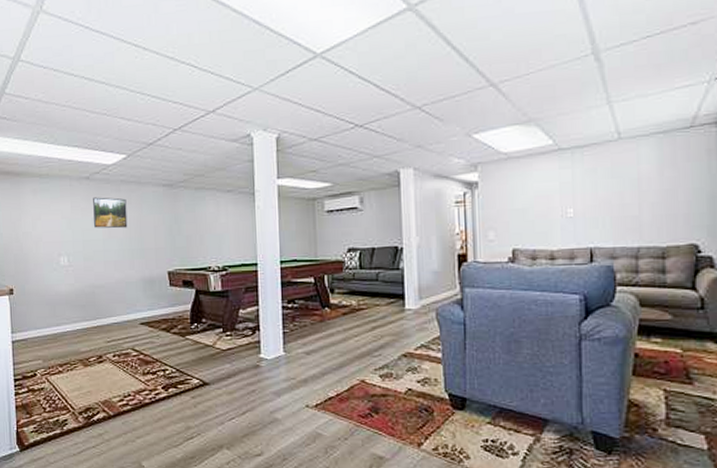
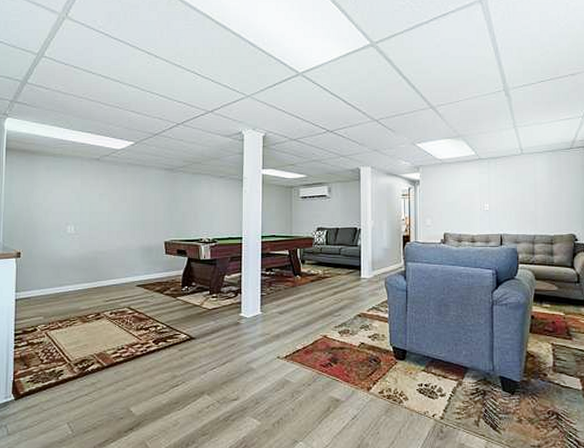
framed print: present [93,197,128,229] -> none [101,176,132,204]

